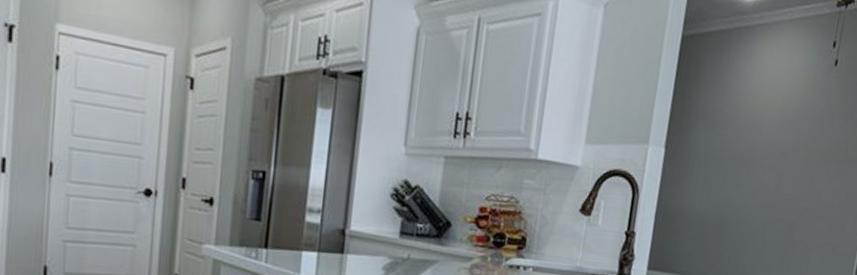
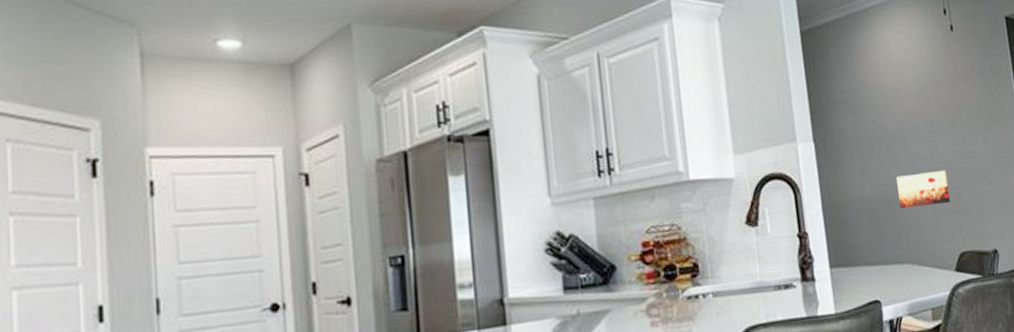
wall art: none [730,198,787,235] -> present [896,170,951,208]

